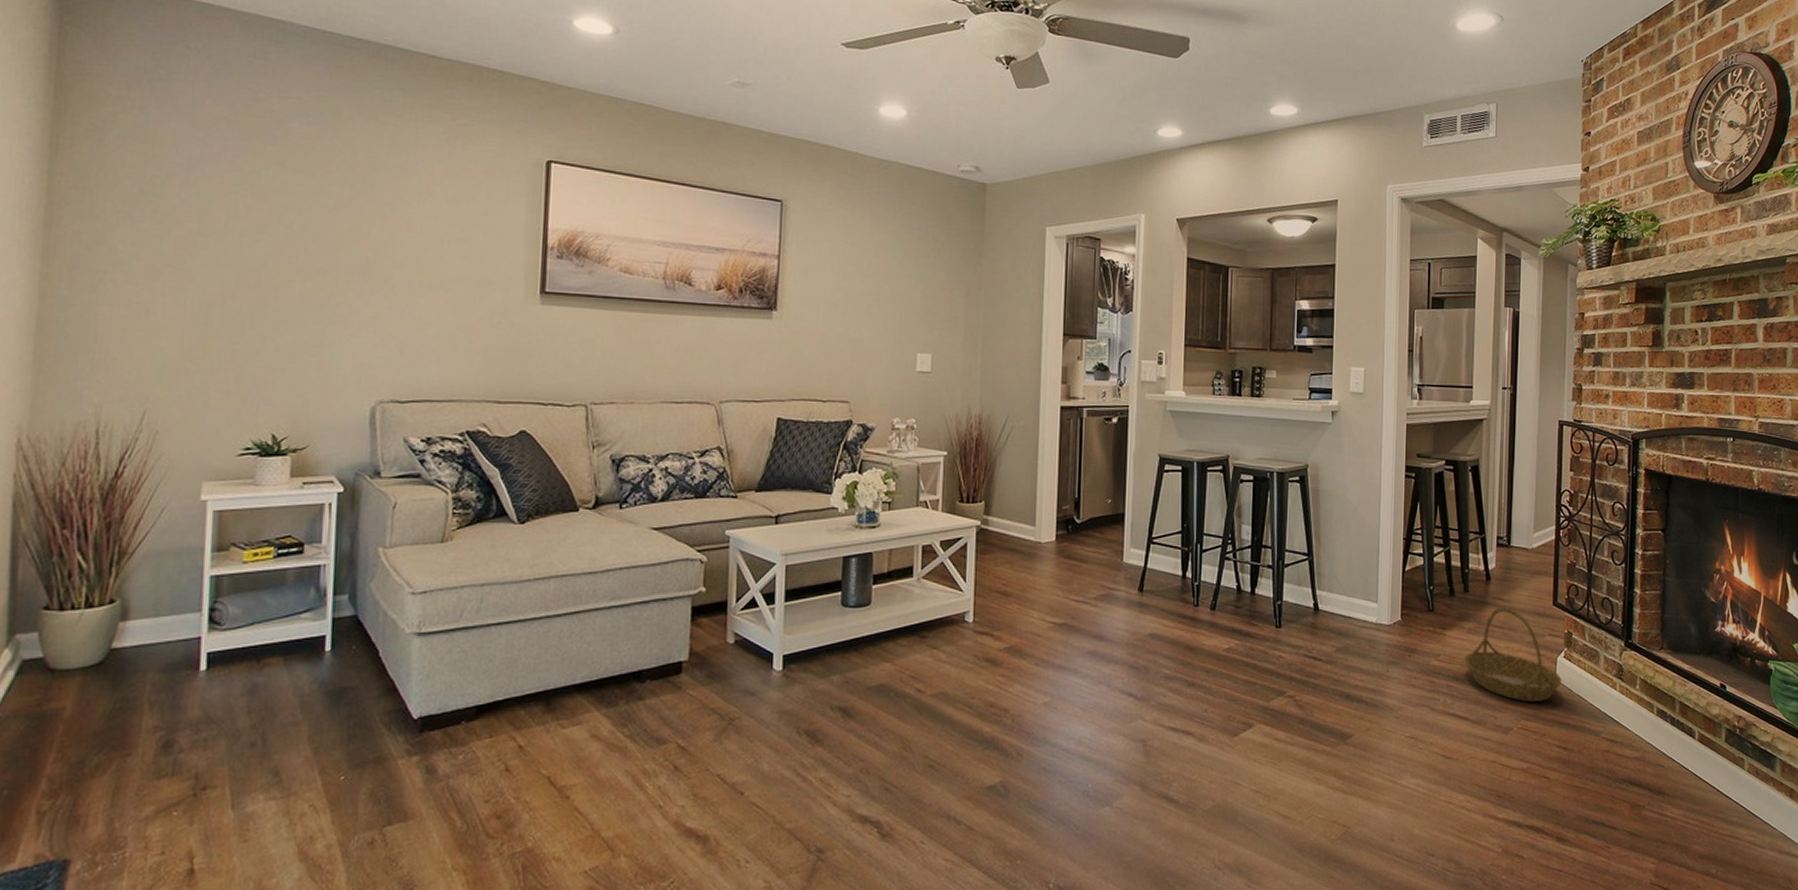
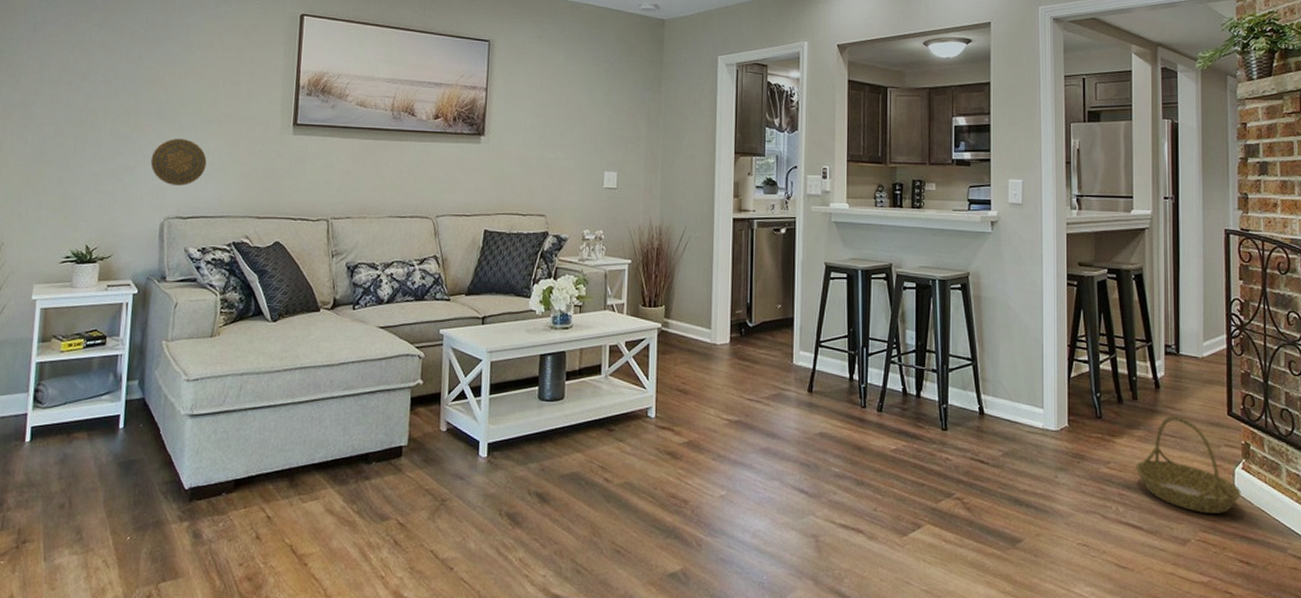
decorative plate: none [355,306,430,364] -> present [150,139,207,186]

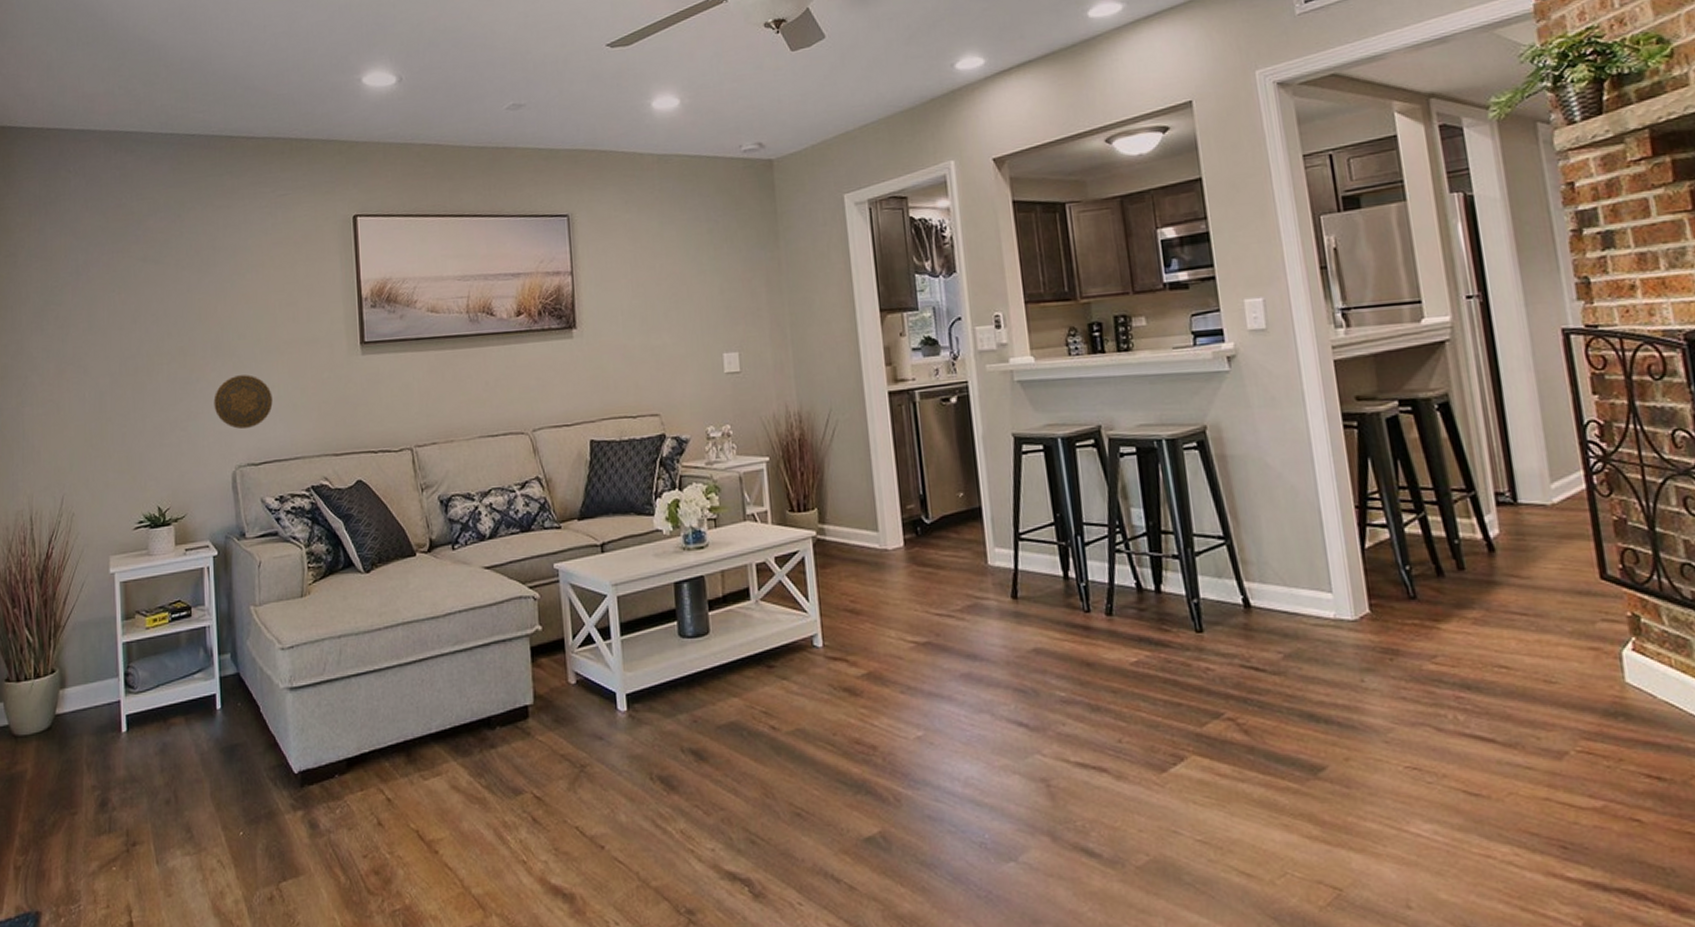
basket: present [1136,416,1241,513] -> none [1474,586,1636,714]

